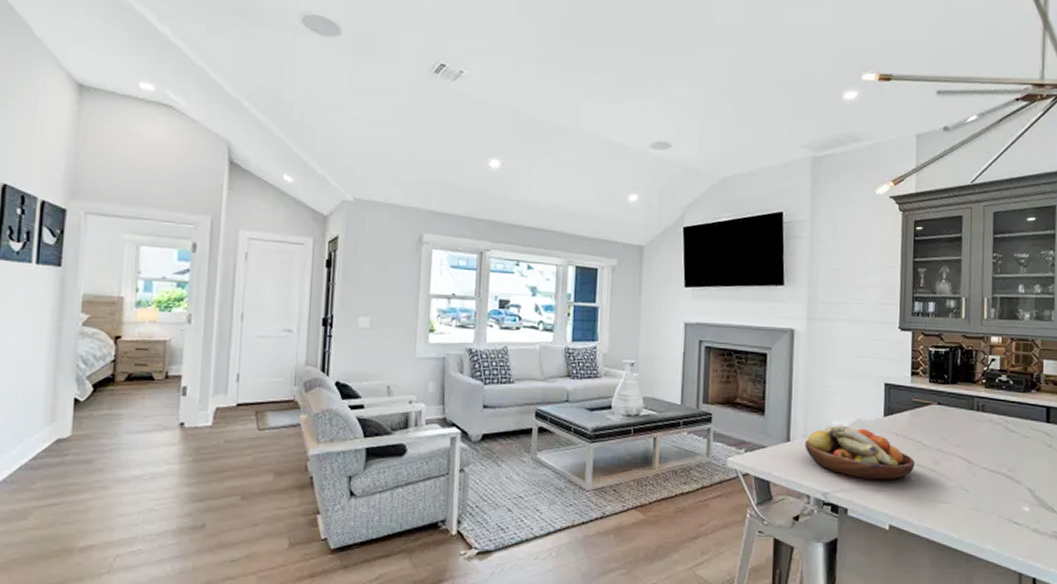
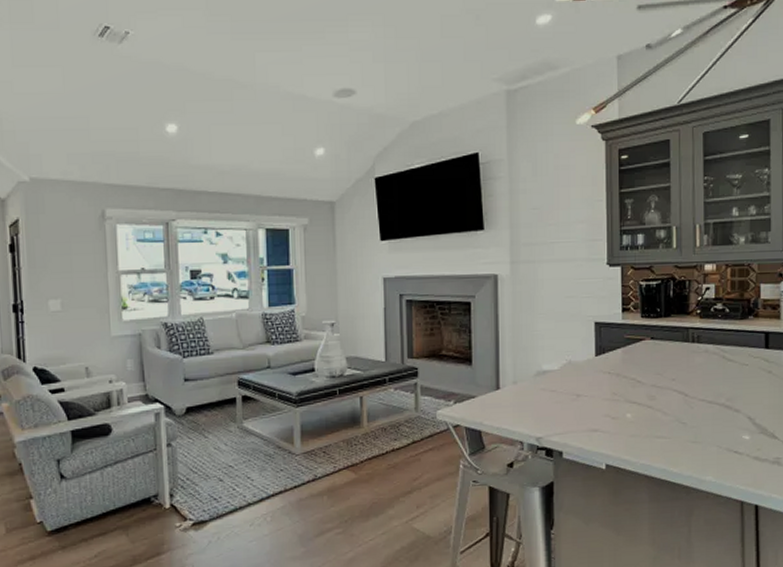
fruit bowl: present [805,425,915,481] -> none [515,368,629,421]

